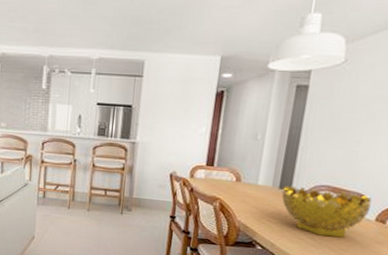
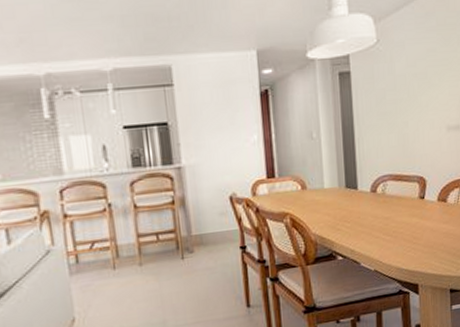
decorative bowl: present [281,186,372,238] -> none [349,177,432,230]

